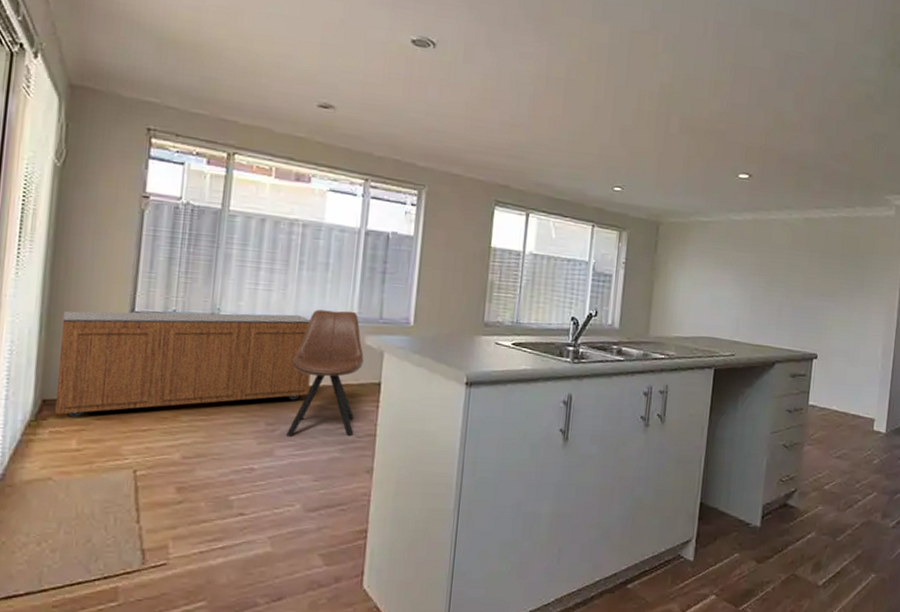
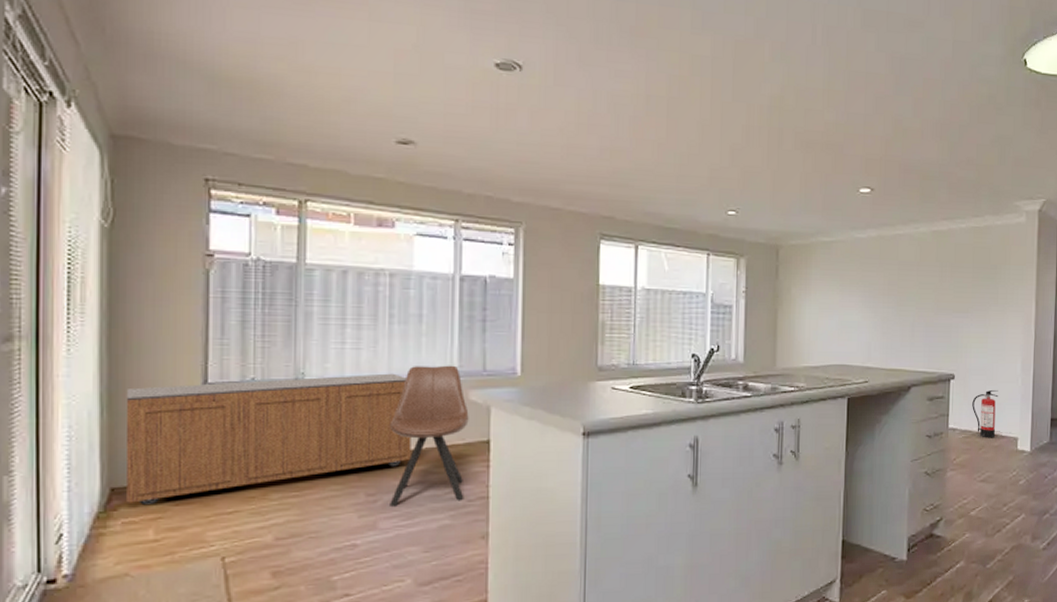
fire extinguisher: none [832,371,859,418] -> present [972,389,998,438]

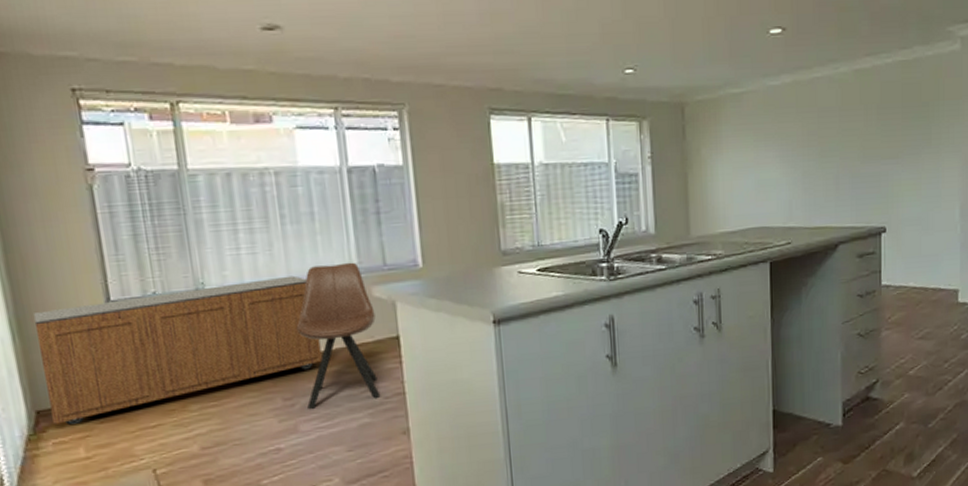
fire extinguisher: present [972,389,998,438] -> none [907,239,935,293]

